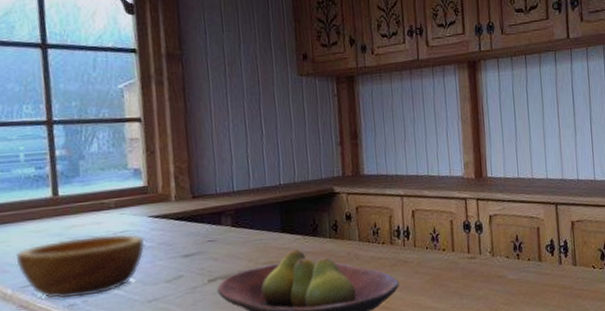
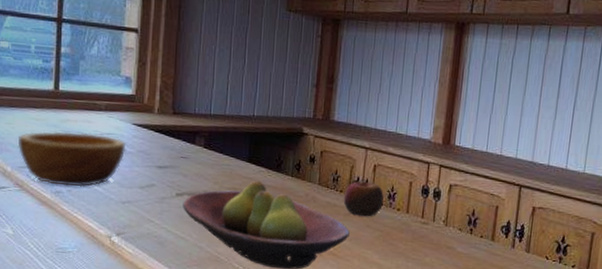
apple: none [386,226,428,264] -> present [343,178,384,217]

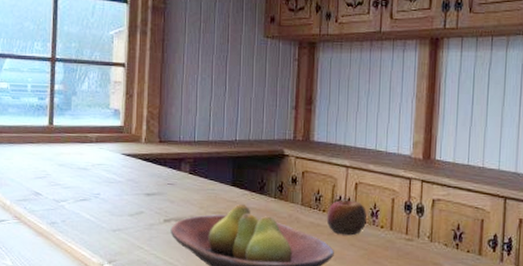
bowl: present [17,131,126,188] -> none [16,164,116,217]

